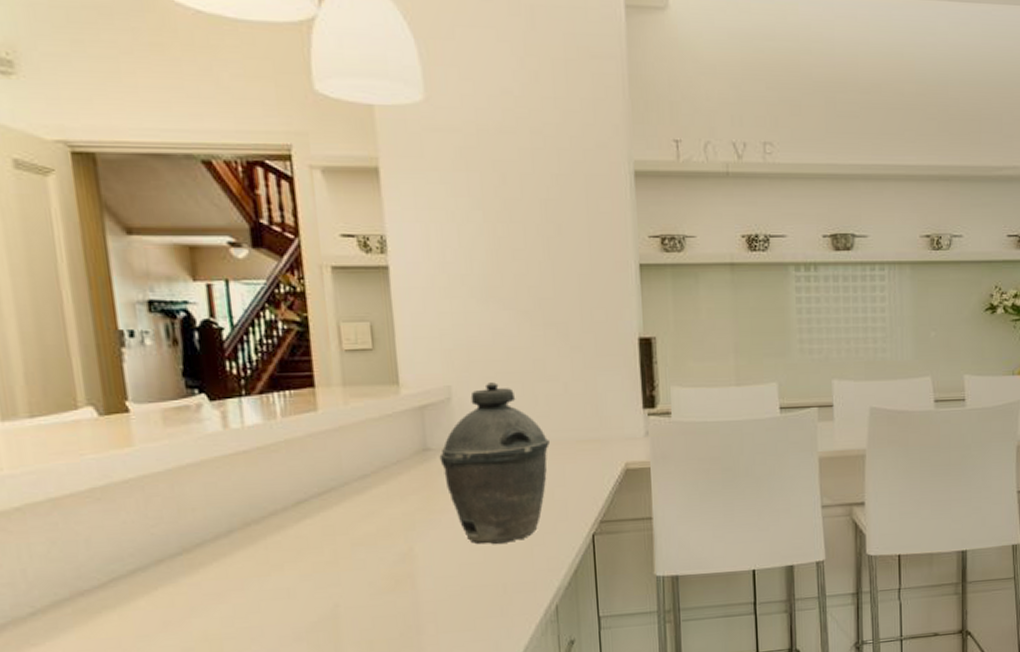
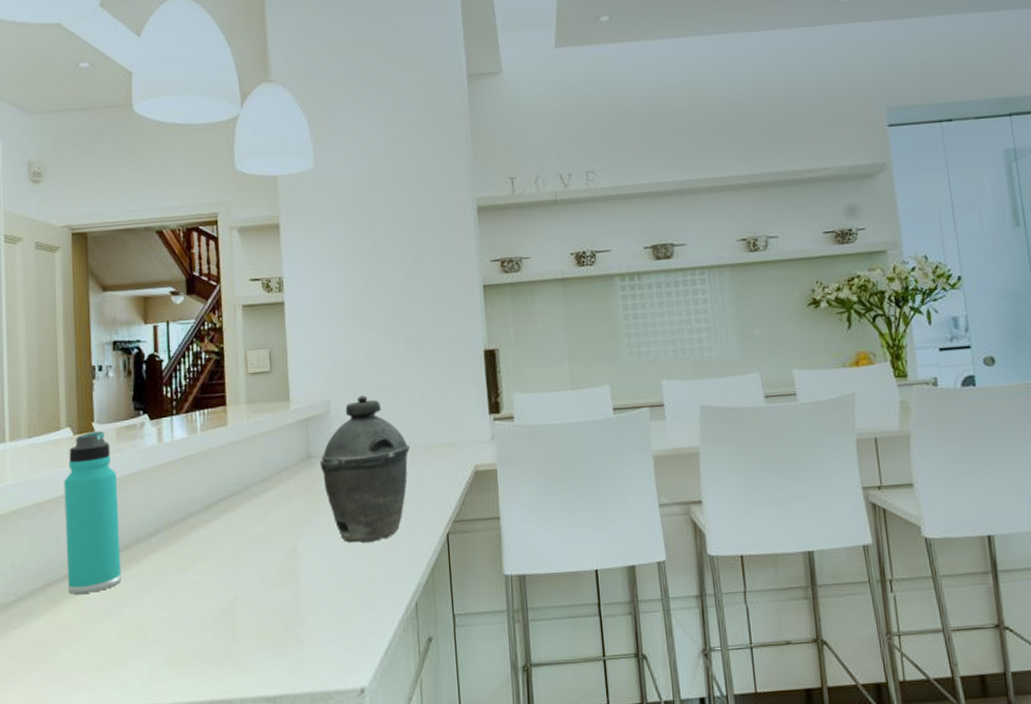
thermos bottle: none [89,411,183,605] -> present [64,430,122,594]

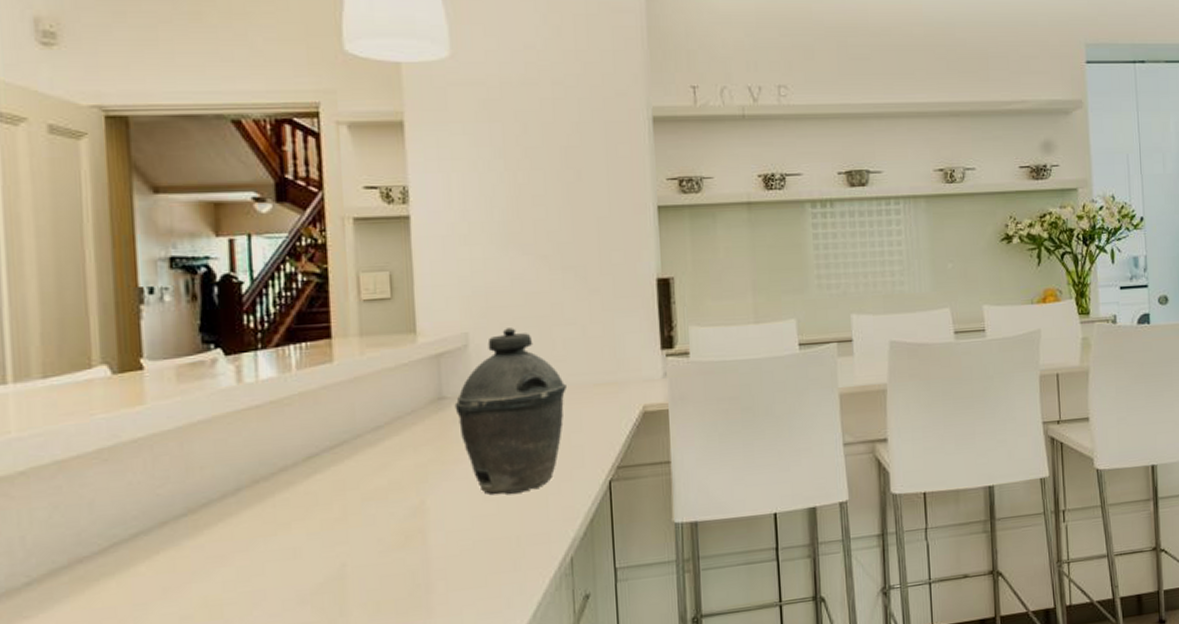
thermos bottle: present [64,430,122,594] -> none [98,368,186,571]

